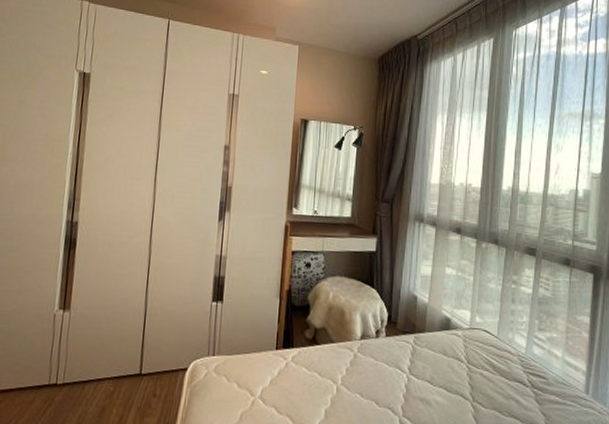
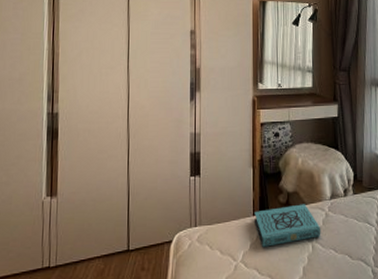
book: none [277,342,348,385] -> present [254,204,321,247]

